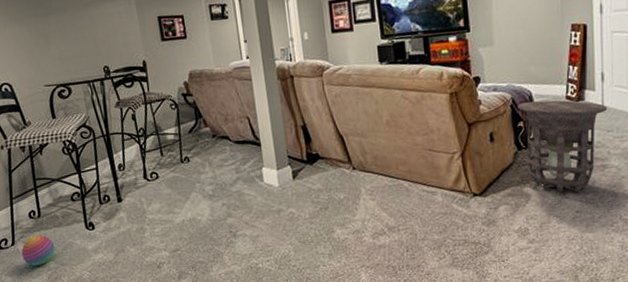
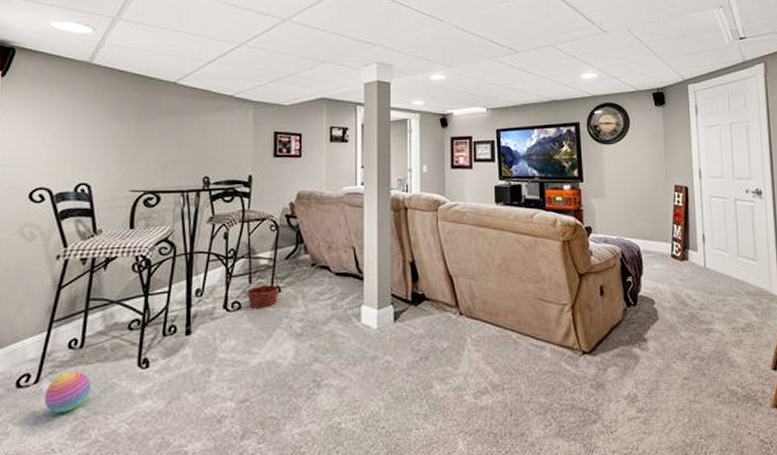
basket: none [161,138,188,177] -> present [247,264,279,308]
side table: present [518,100,608,192] -> none [627,256,710,356]

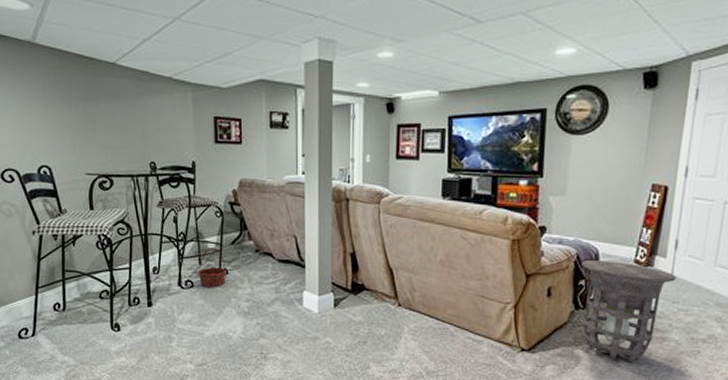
stacking toy: present [44,371,92,414] -> none [41,329,77,361]
side table: none [627,256,710,356] -> present [582,259,677,361]

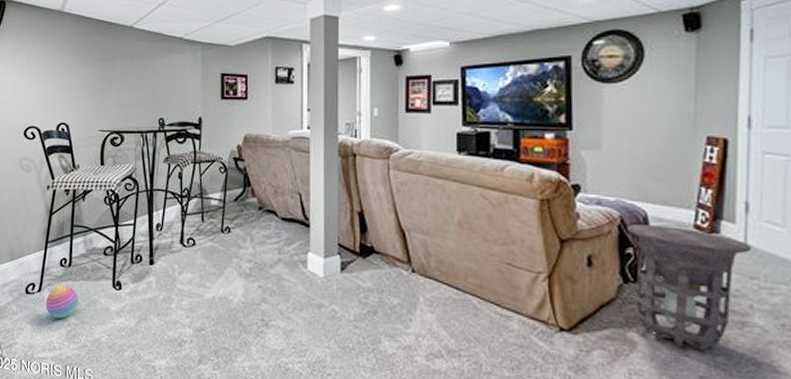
stacking toy: none [41,329,77,361] -> present [45,285,79,319]
basket: present [198,248,226,287] -> none [200,204,229,246]

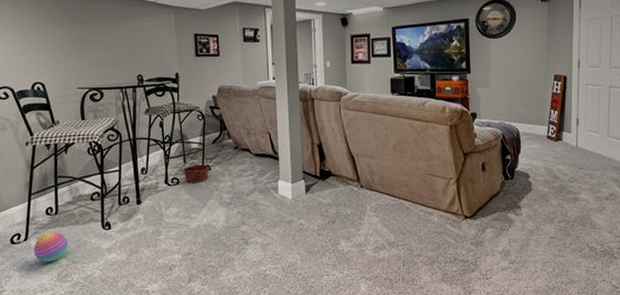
basket: none [200,204,229,246] -> present [183,147,209,183]
side table: present [627,223,753,351] -> none [507,137,581,220]

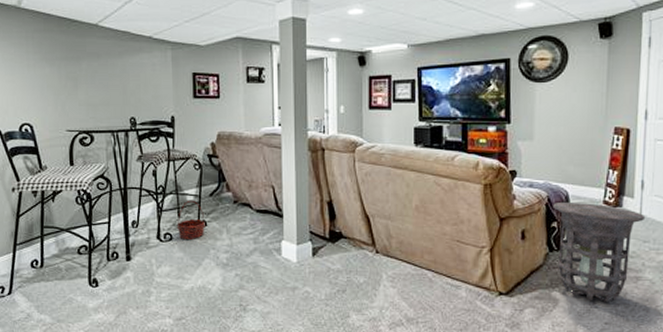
stacking toy: present [33,232,69,263] -> none [17,286,54,320]
side table: none [507,137,581,220] -> present [553,201,646,302]

